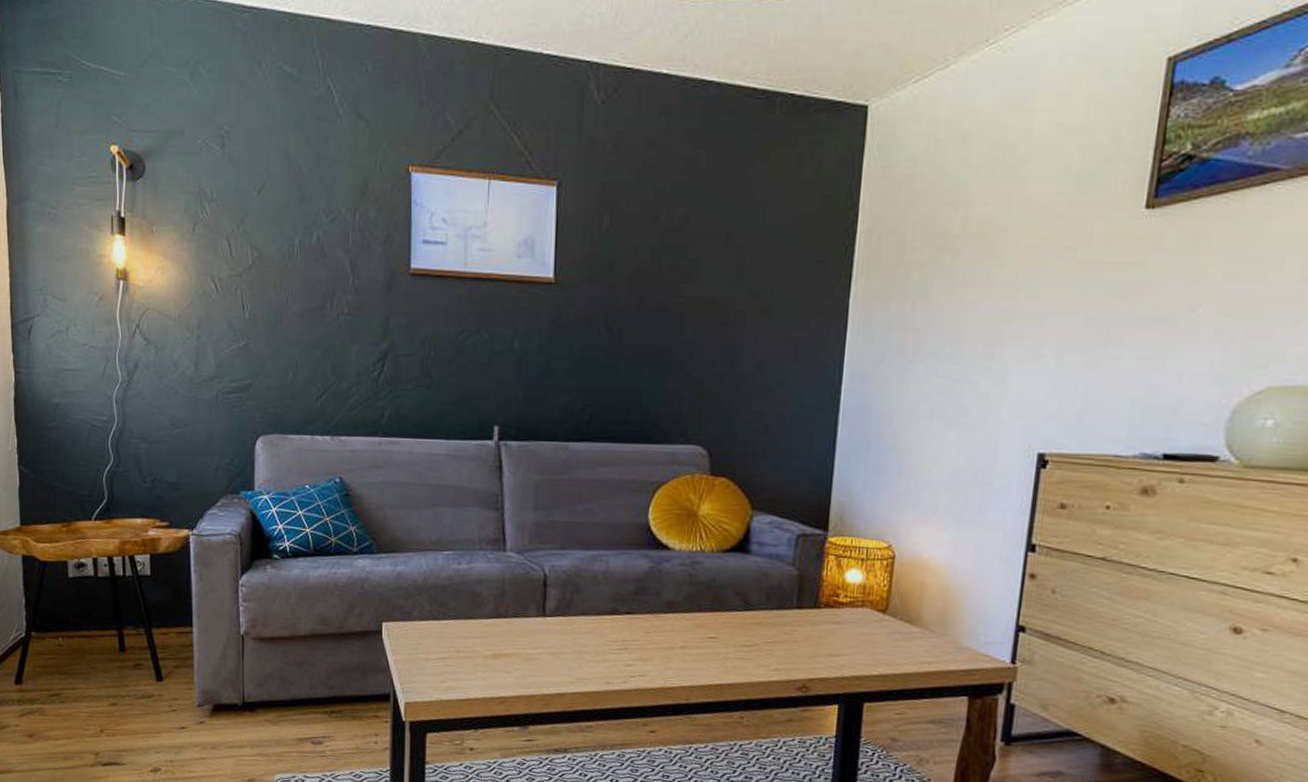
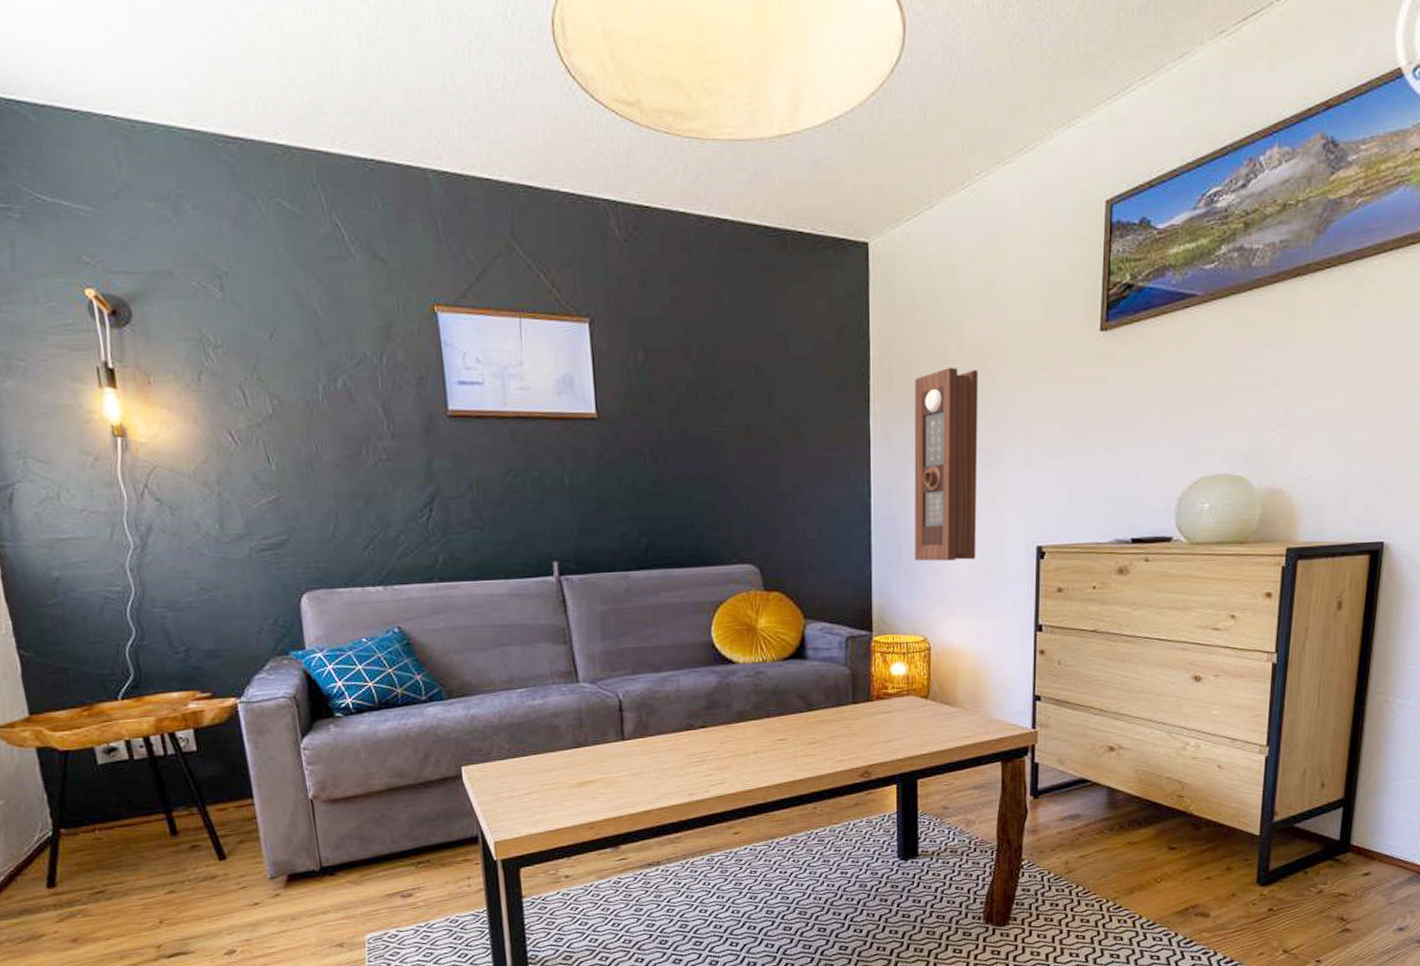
pendulum clock: none [886,245,985,462] -> present [914,368,978,561]

